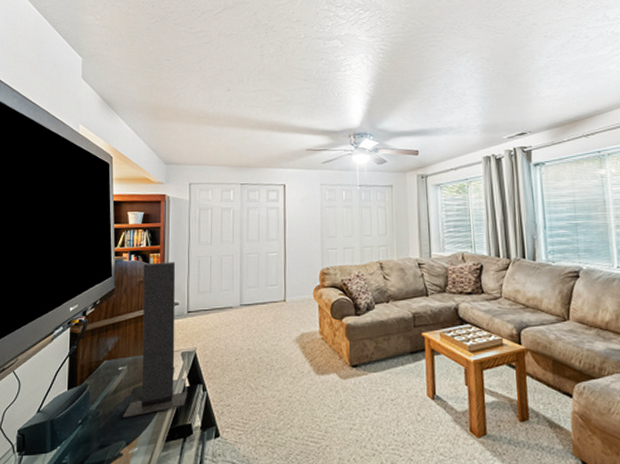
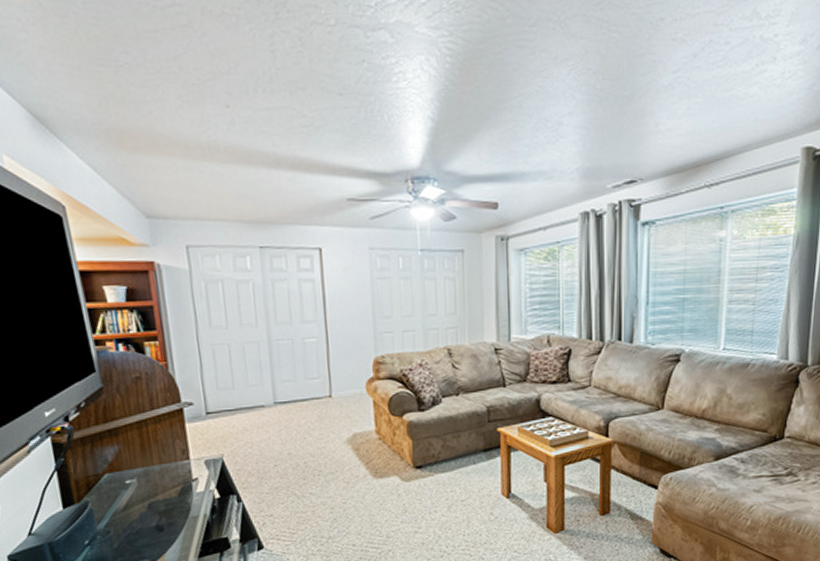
speaker: present [123,262,188,418] -> none [137,351,219,536]

